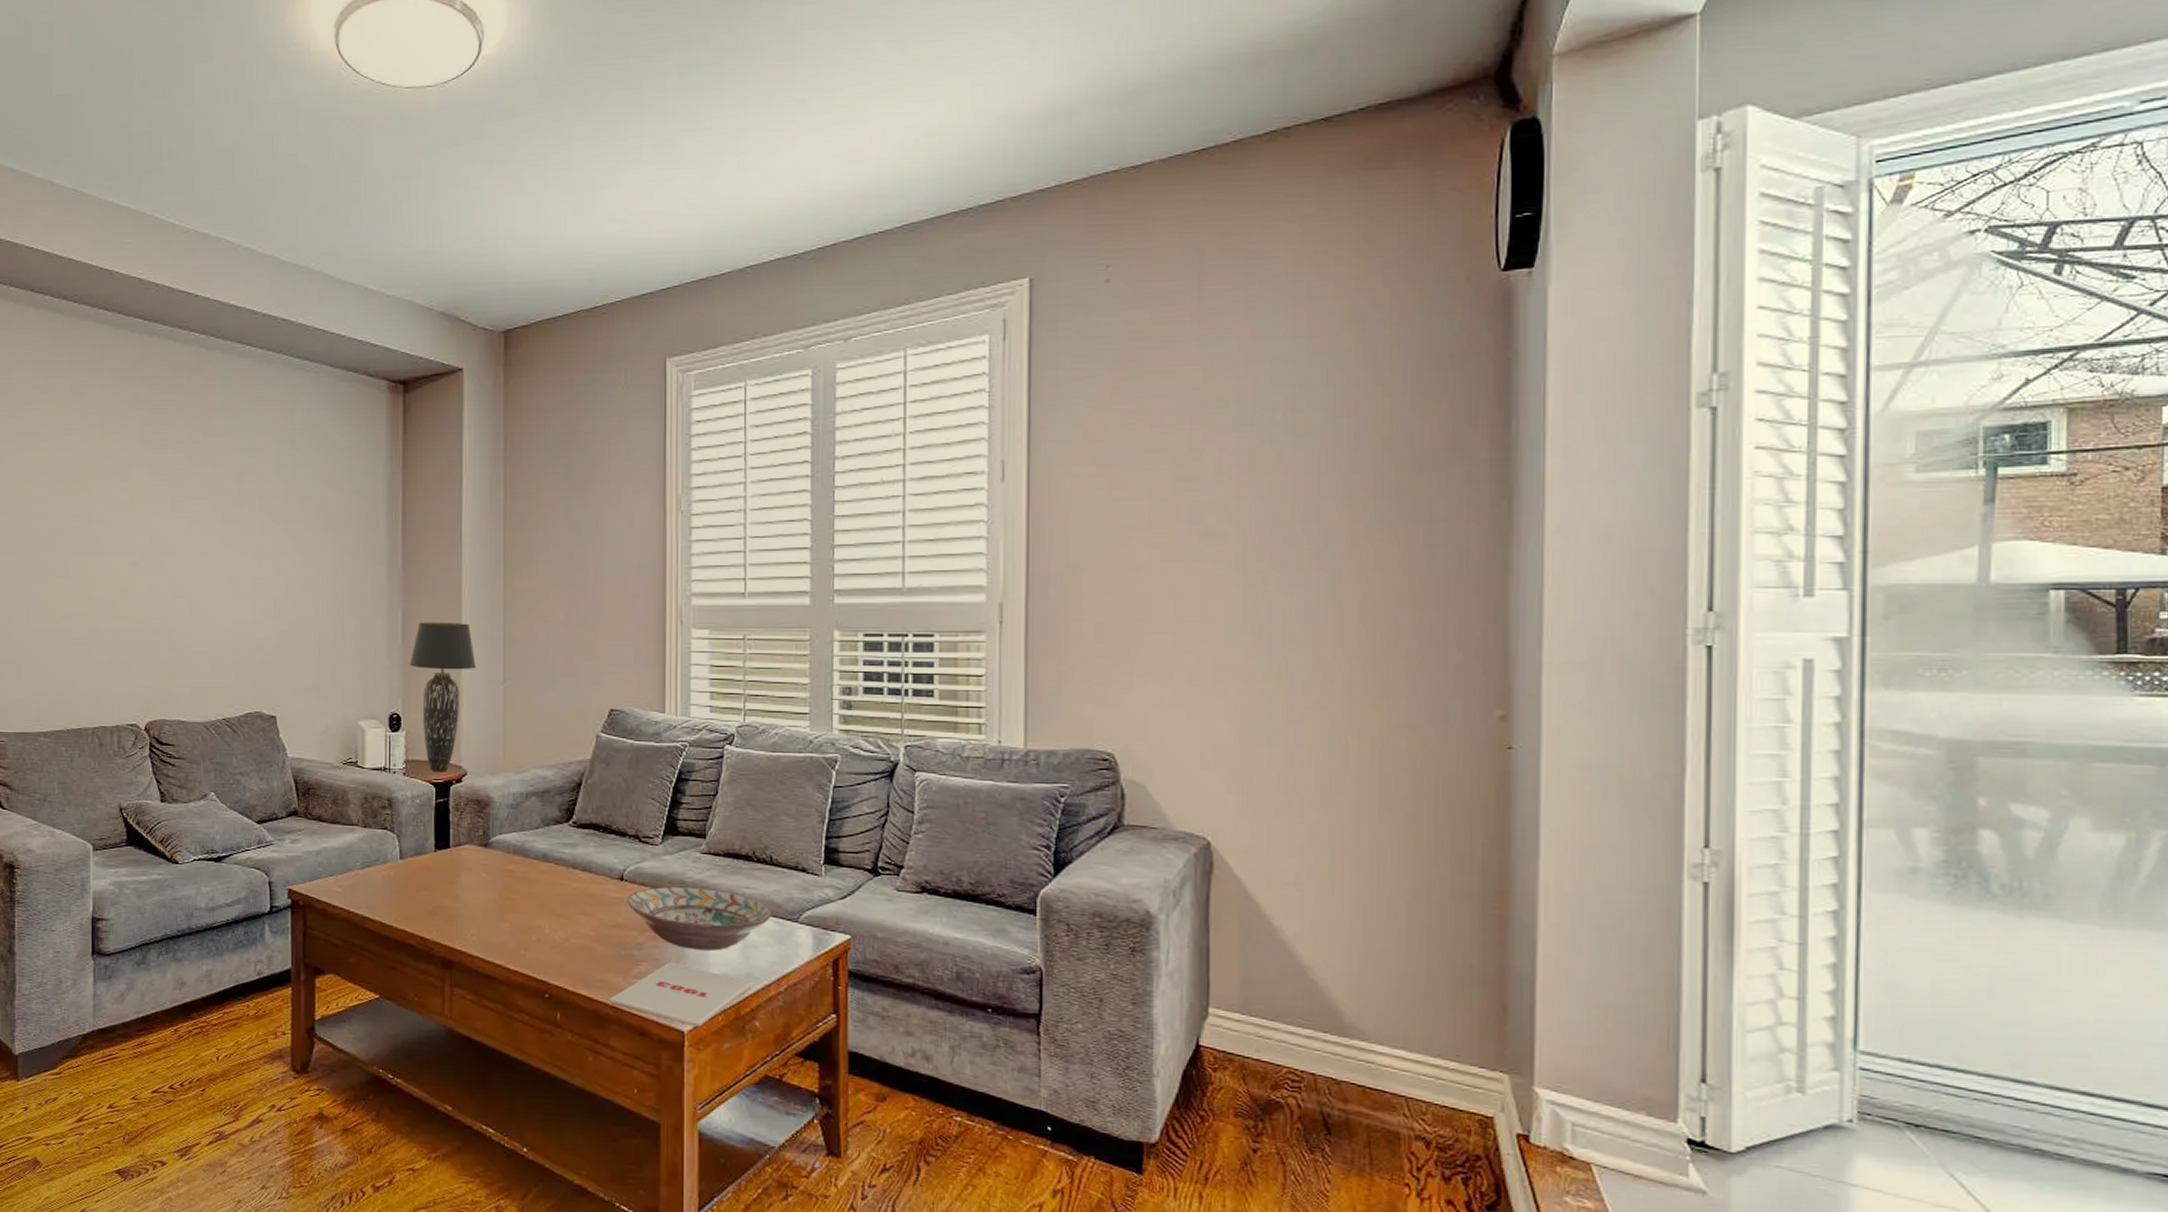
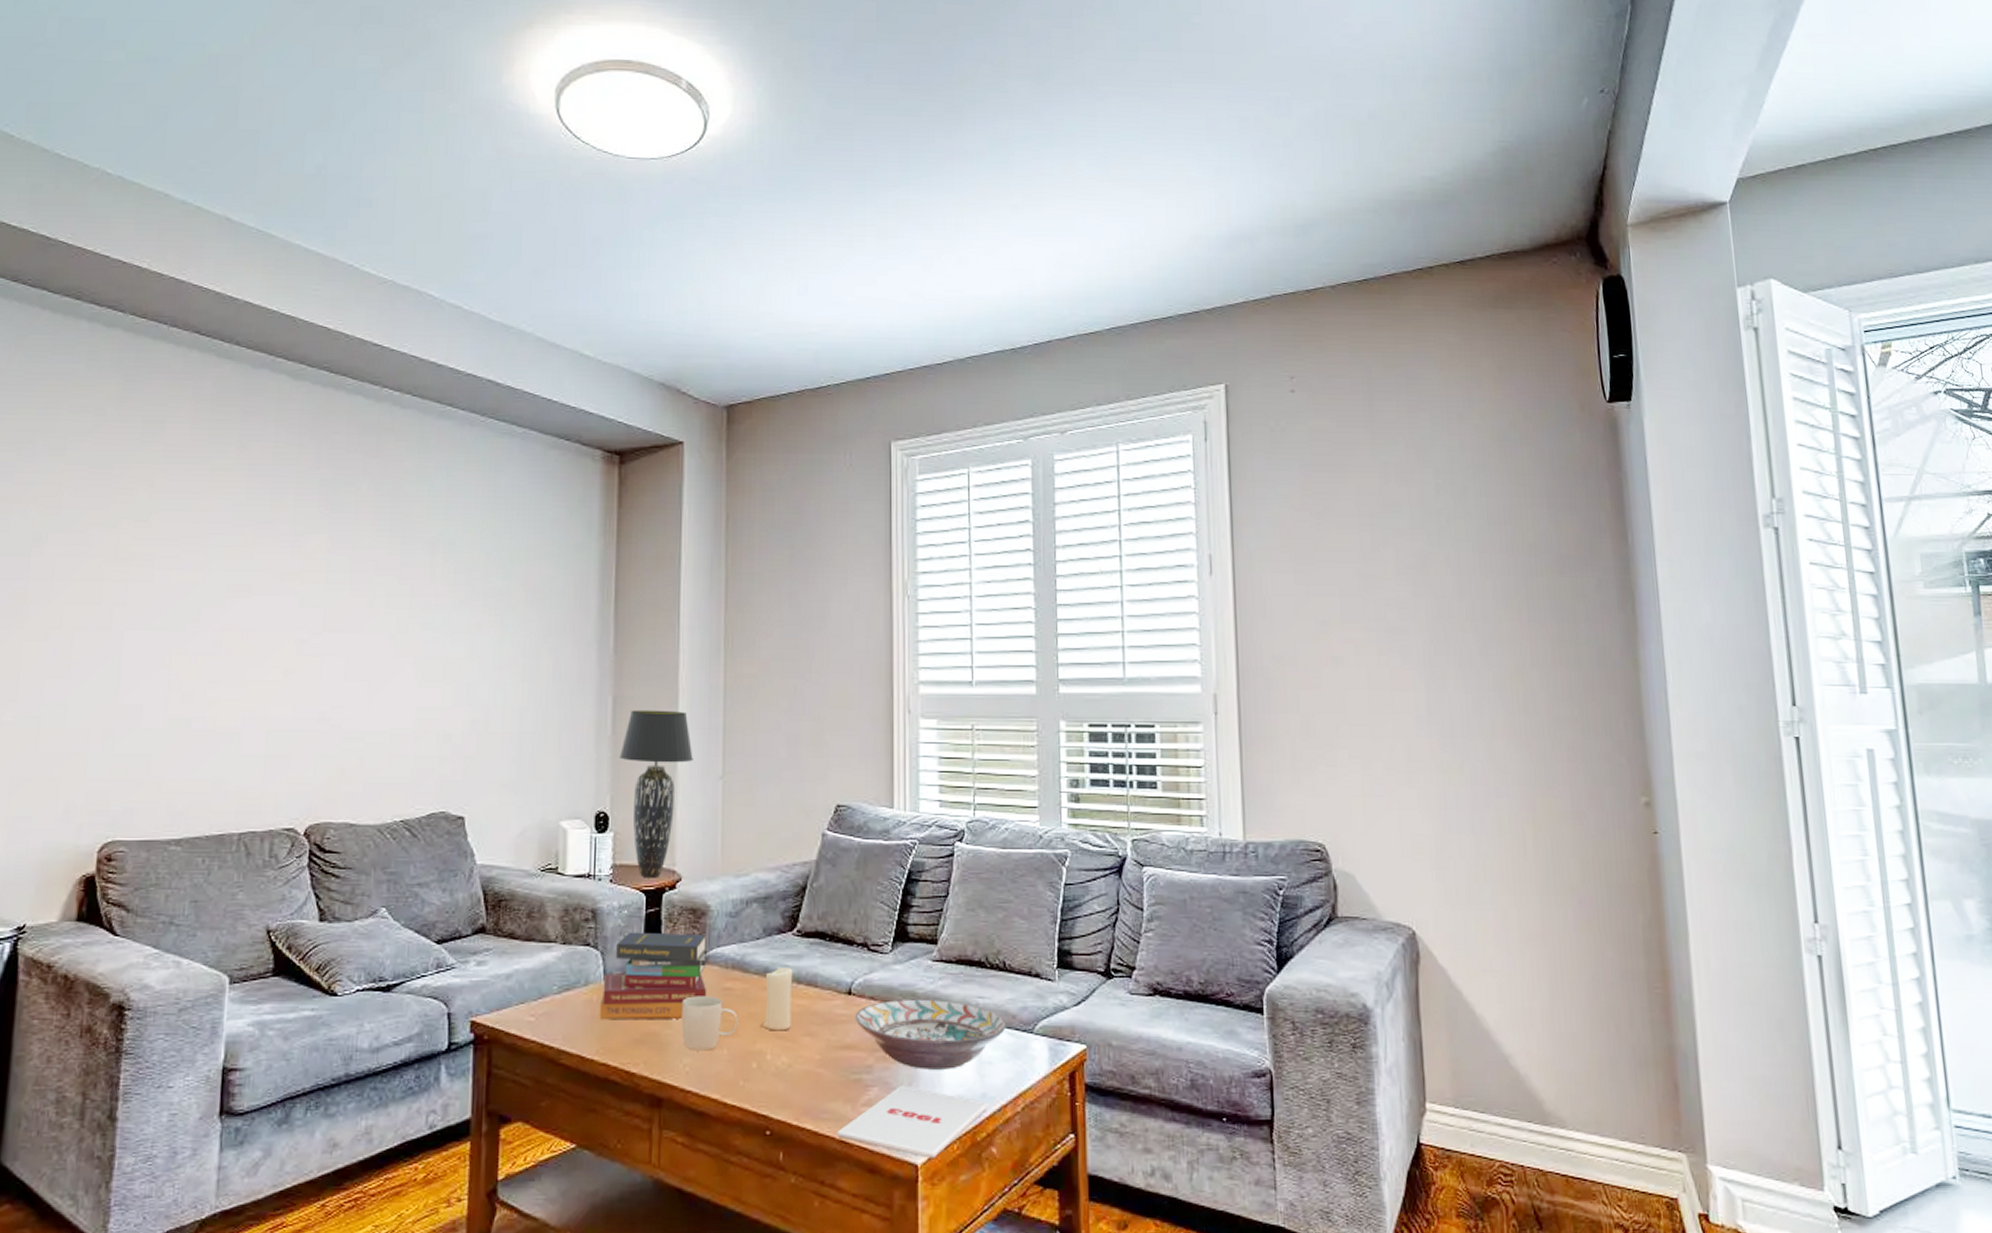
books: none [396,818,491,895] -> present [599,932,707,1019]
mug: none [468,876,519,923] -> present [680,996,738,1051]
candle: none [540,853,569,910] -> present [761,967,793,1031]

